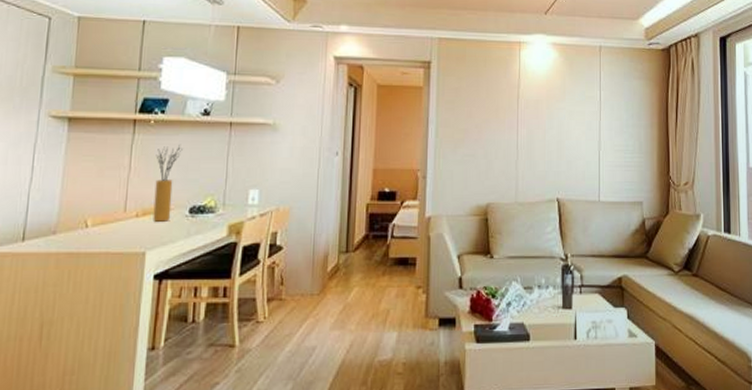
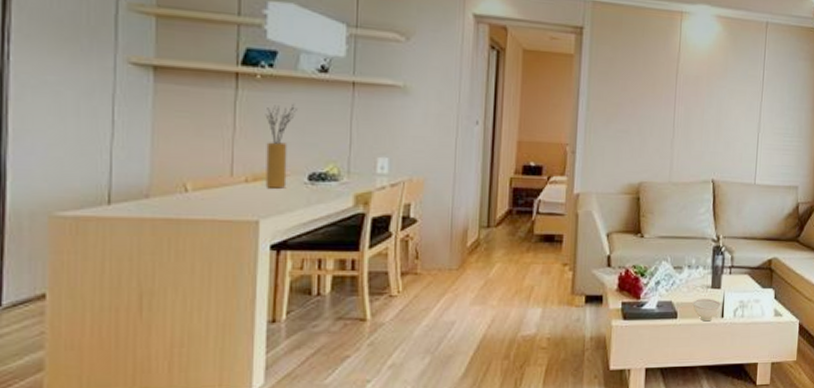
bowl: none [544,320,574,344] -> present [692,299,722,322]

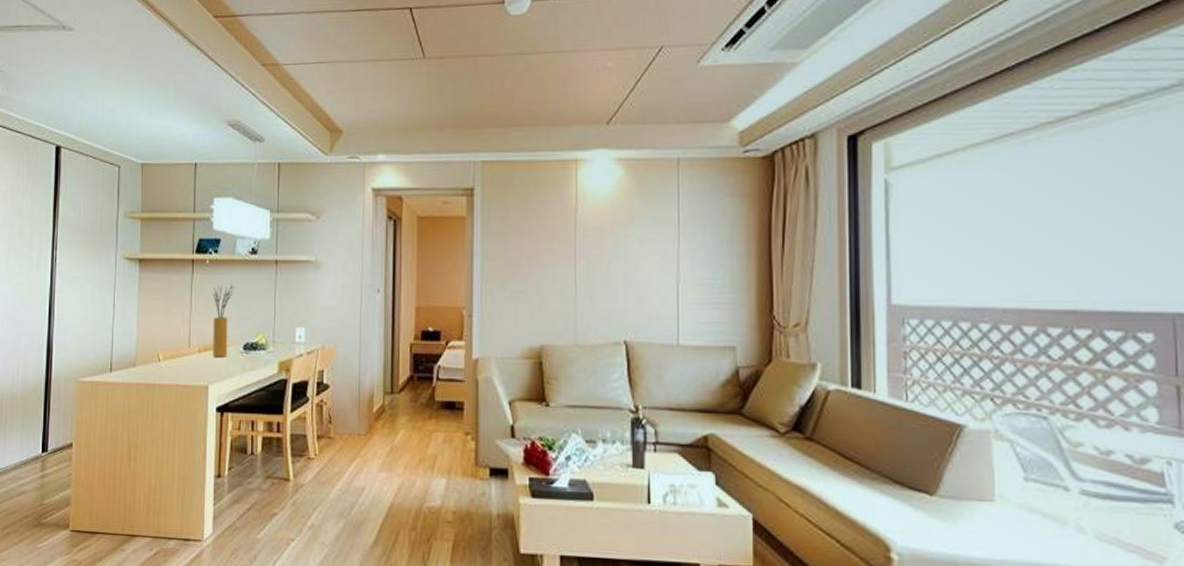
bowl: present [692,299,722,322] -> none [611,479,647,507]

